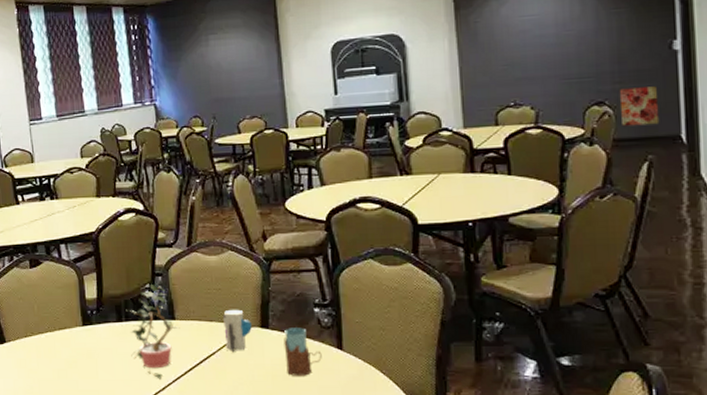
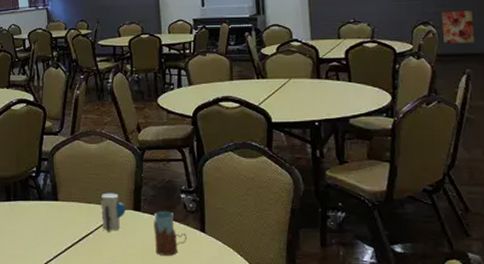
potted plant: present [126,283,180,380] -> none [14,167,62,255]

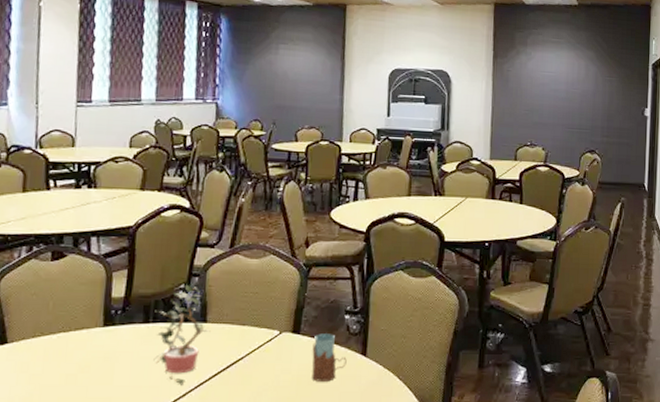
potted plant: none [14,167,62,255] -> present [153,284,211,385]
toy: present [101,193,126,232] -> none [254,313,284,358]
wall art: present [441,11,475,44] -> none [605,141,632,174]

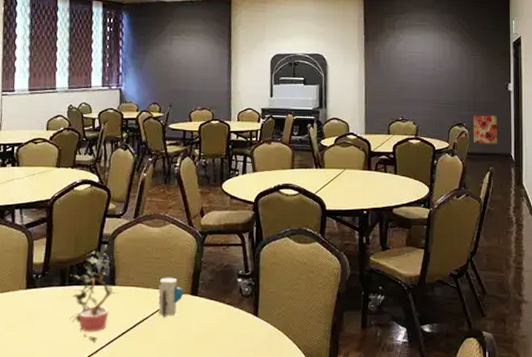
toy: none [254,313,284,358] -> present [157,277,183,318]
drinking glass: present [312,333,347,382] -> none [209,295,240,340]
wall art: none [605,141,632,174] -> present [473,115,498,144]

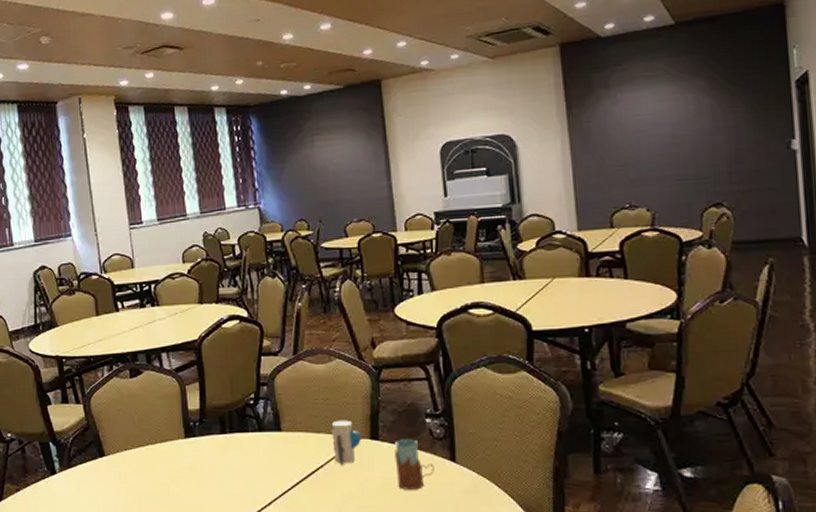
potted plant: present [69,250,119,343] -> none [230,393,287,494]
drinking glass: none [209,295,240,340] -> present [394,439,435,490]
wall art: present [473,115,498,144] -> none [737,187,780,229]

